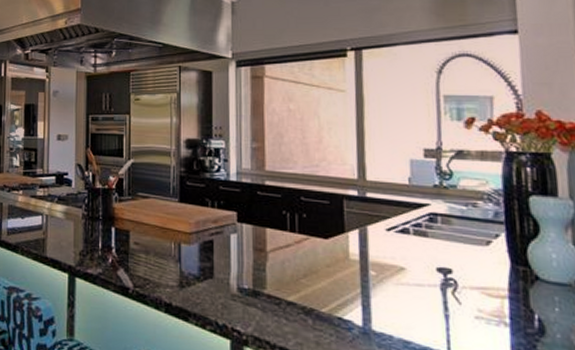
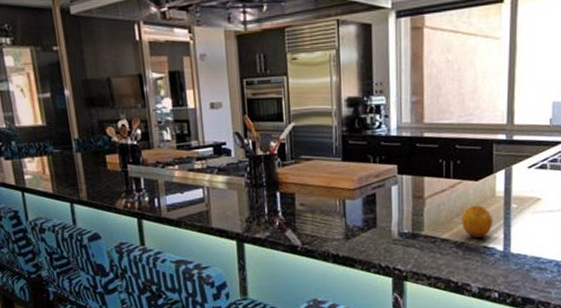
fruit: none [310,267,348,308] -> present [462,206,493,239]

